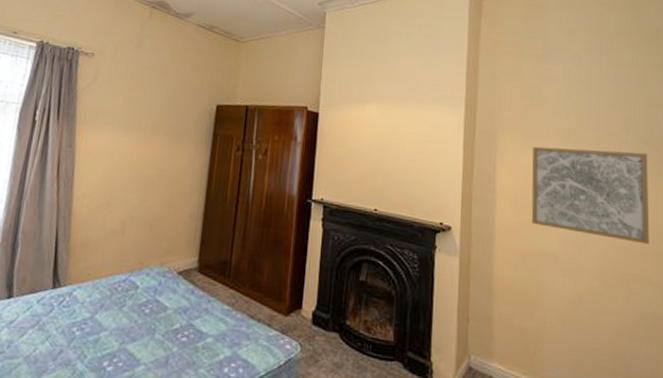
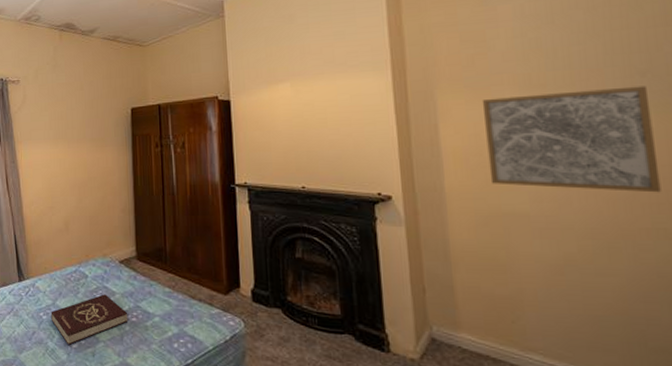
book: none [85,309,179,369] -> present [51,294,128,346]

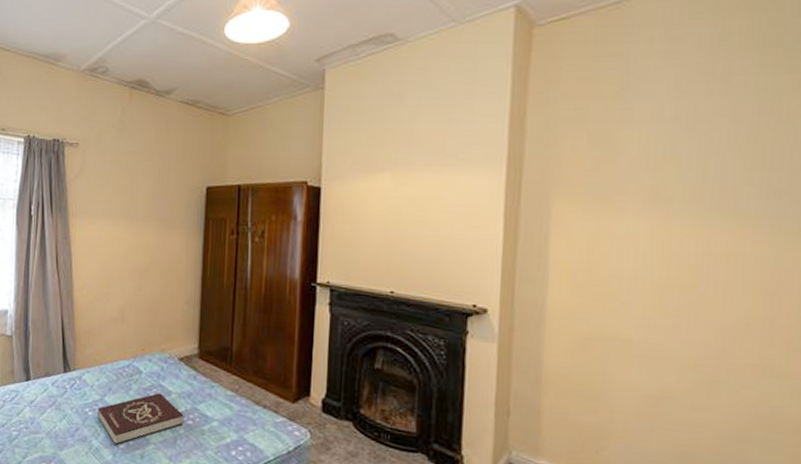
wall art: present [481,86,662,193] -> none [597,208,782,328]

